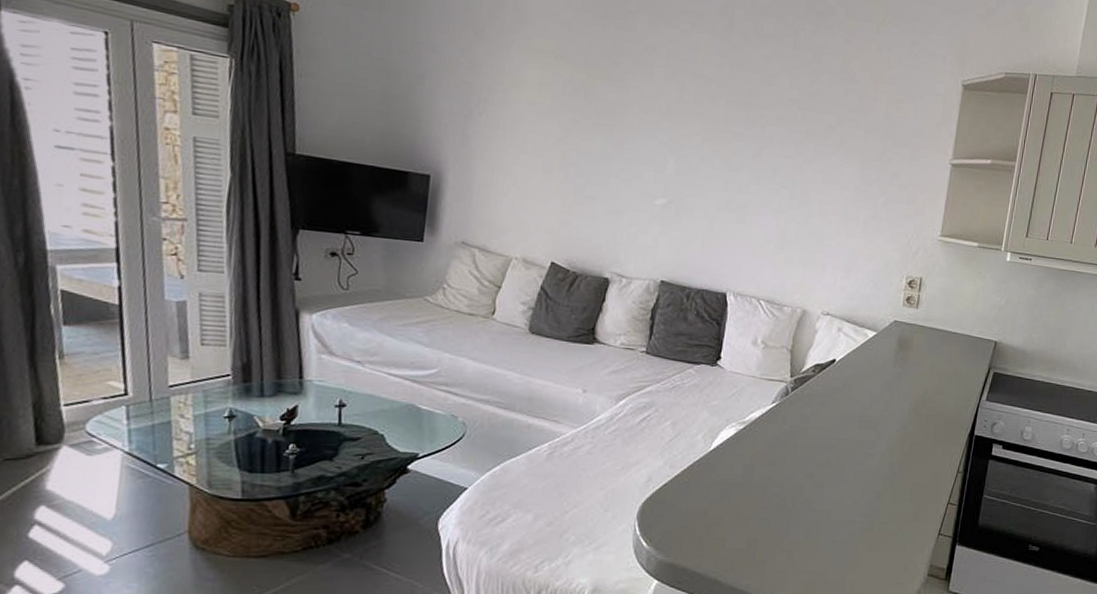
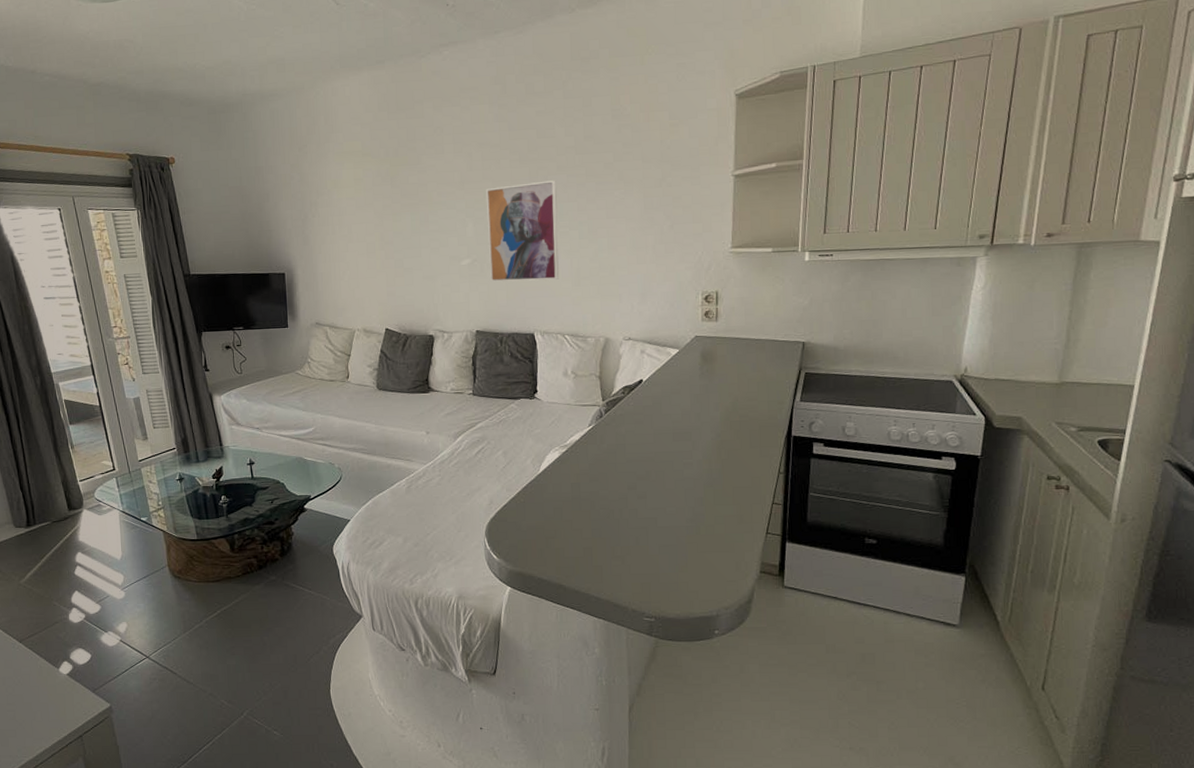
wall art: none [686,125,774,239] -> present [485,180,559,282]

